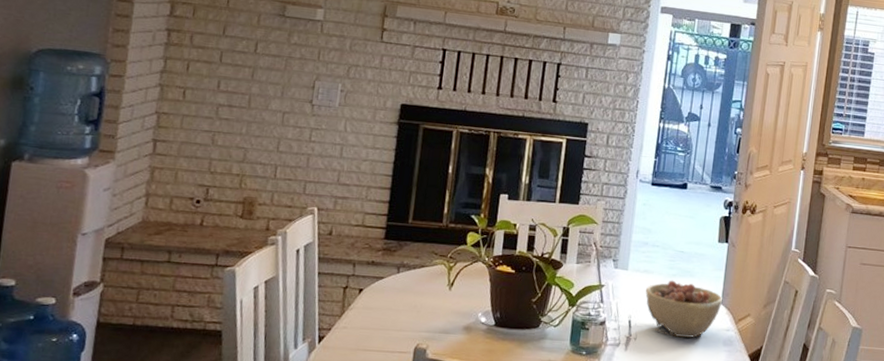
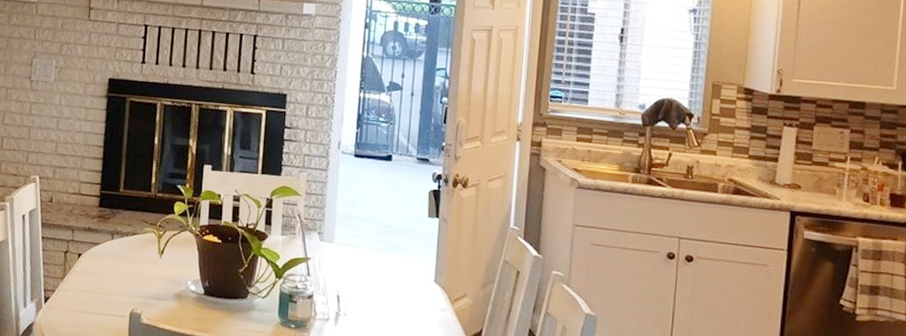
bowl: present [645,280,723,338] -> none [353,255,436,317]

